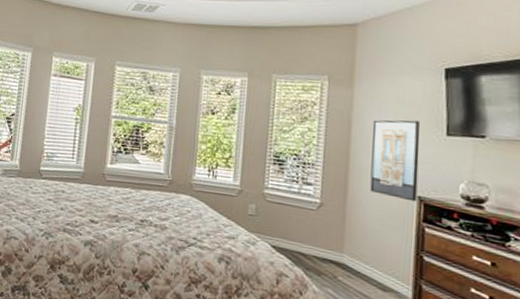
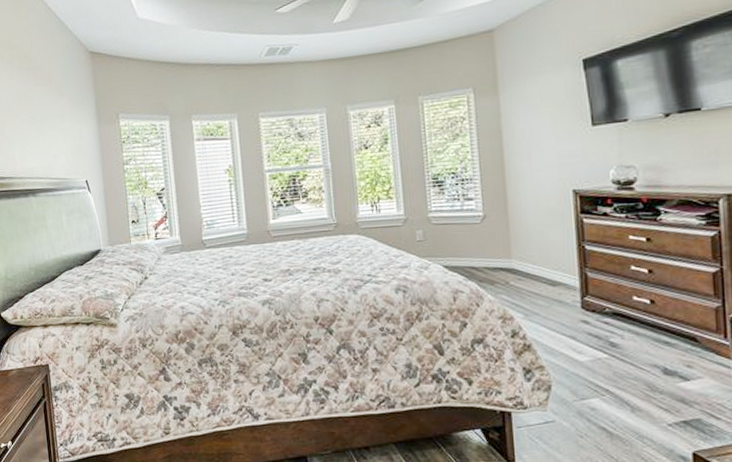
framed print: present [370,120,420,202] -> none [521,116,572,196]

